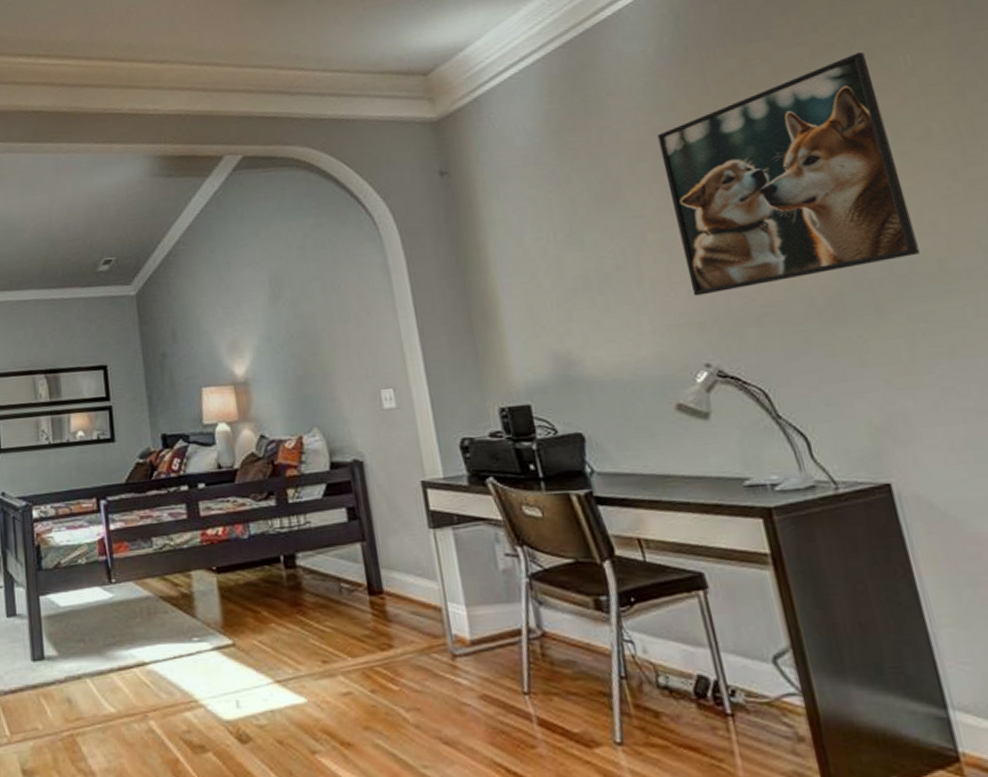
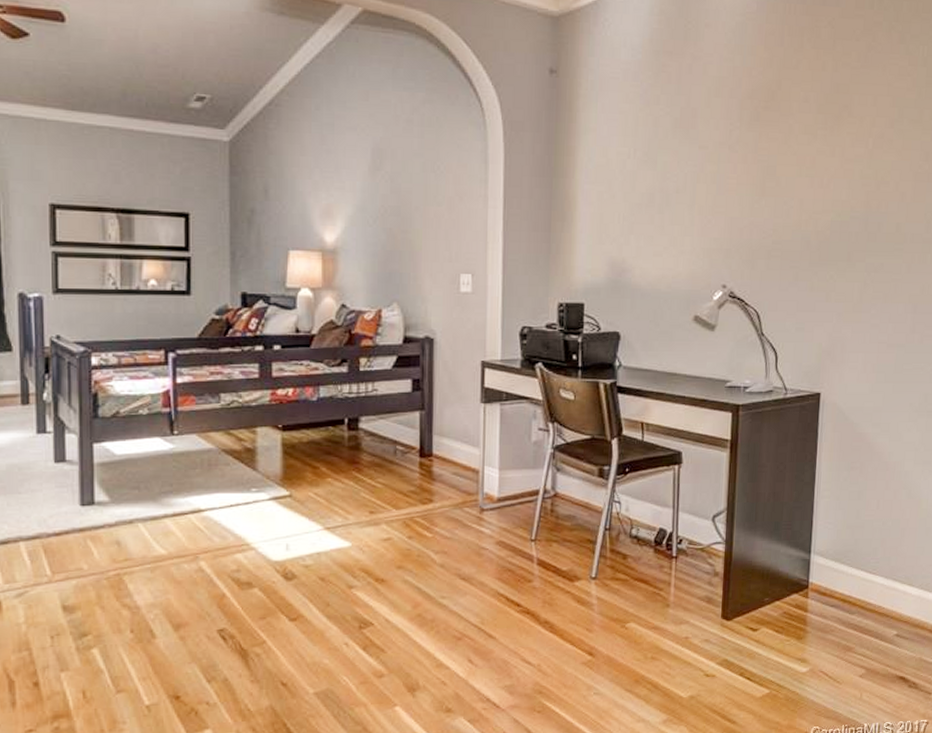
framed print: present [657,51,920,296] -> none [728,34,898,226]

